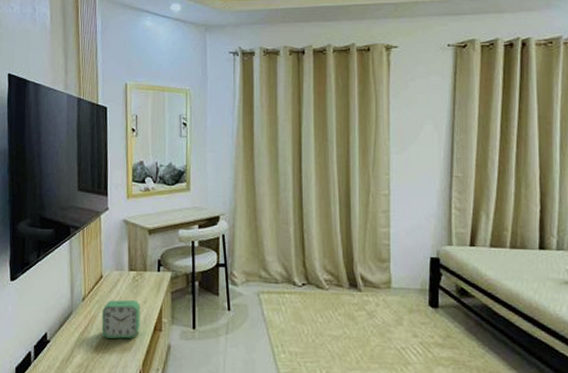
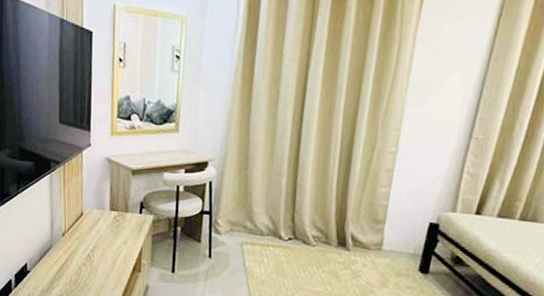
alarm clock: present [101,299,140,339] -> none [81,237,120,276]

